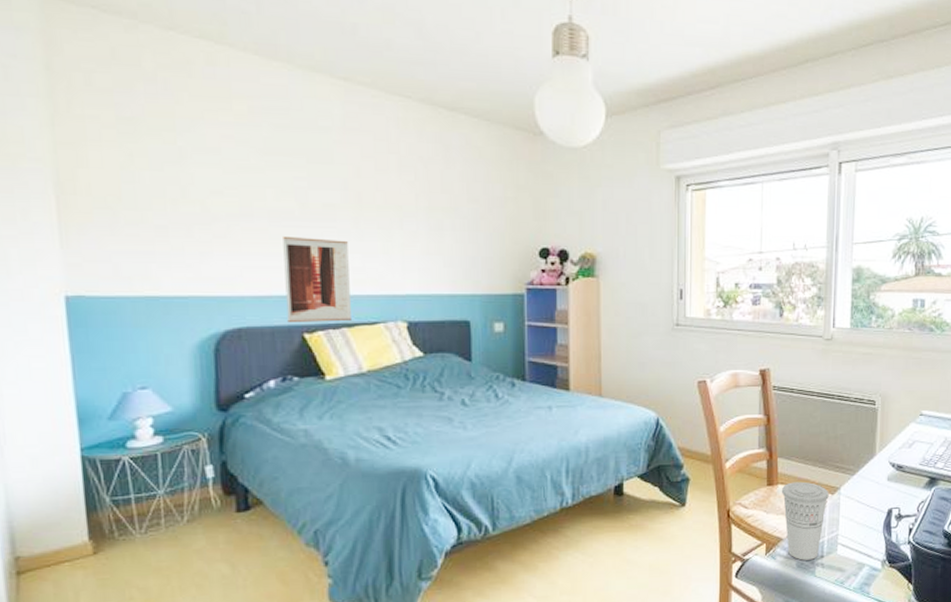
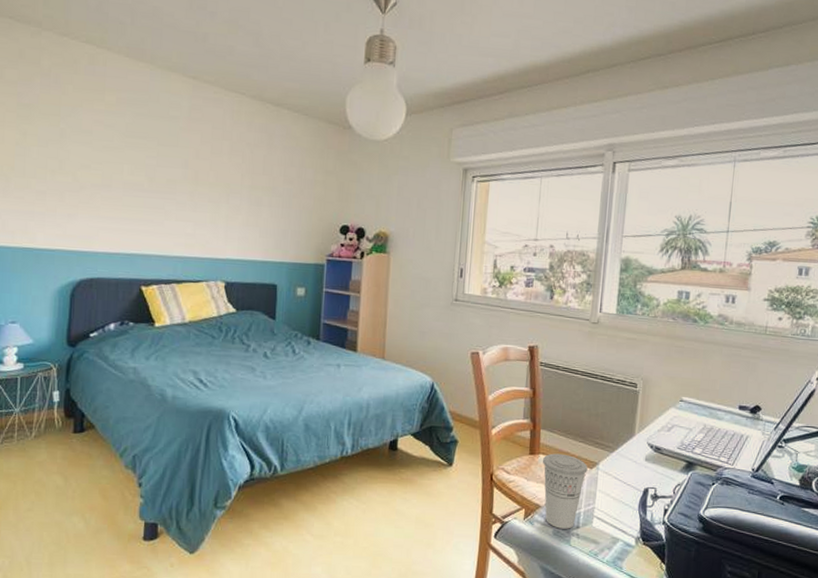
wall art: present [283,235,351,323] -> none [129,204,183,278]

